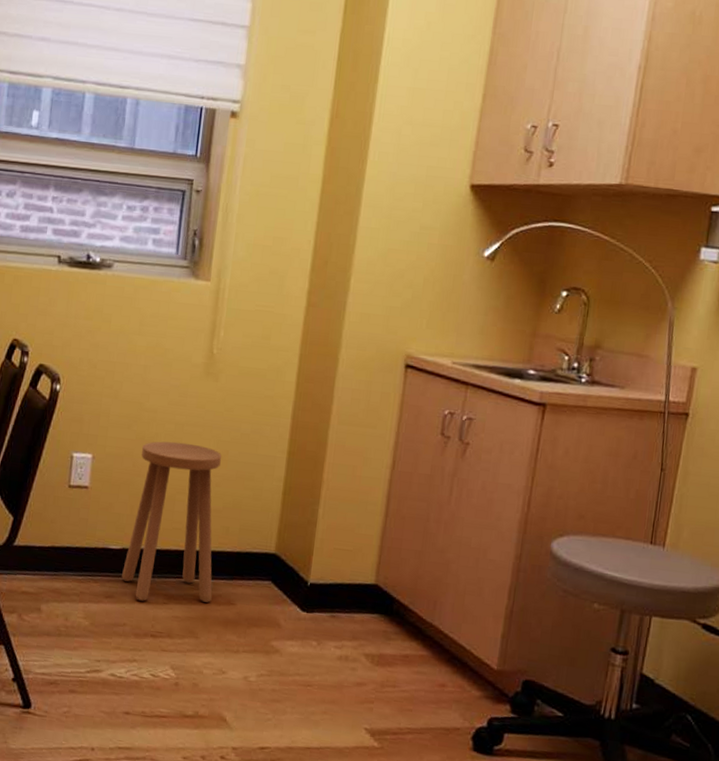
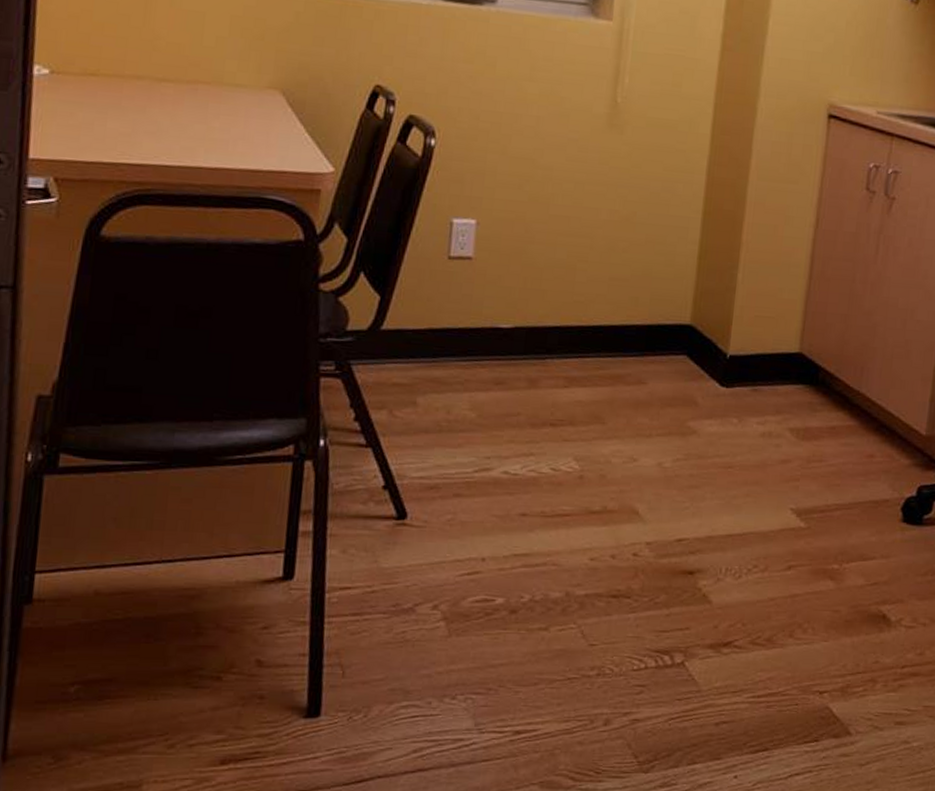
stool: present [122,441,221,603] -> none [514,203,628,386]

